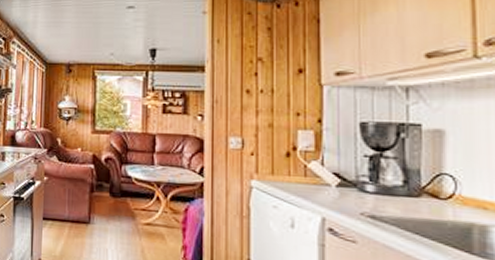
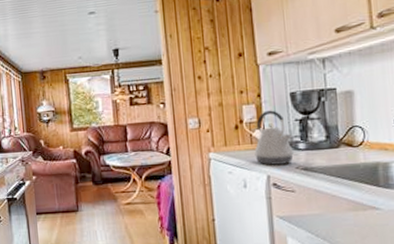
kettle: none [308,140,358,207] -> present [254,110,294,165]

